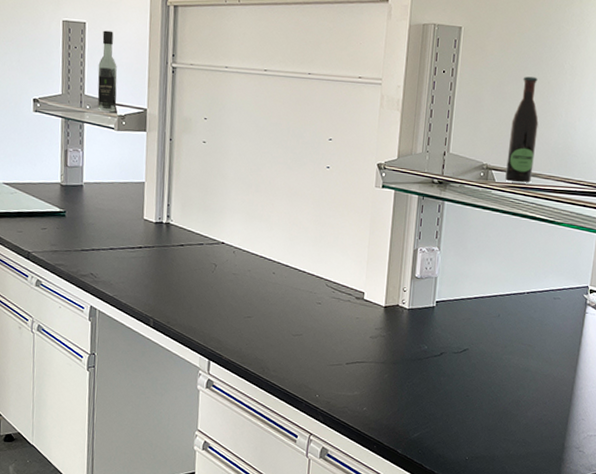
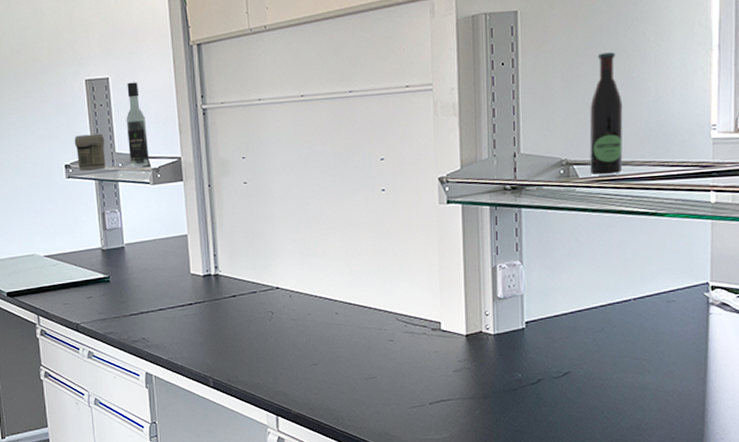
jar: none [45,72,76,109] -> present [74,133,106,171]

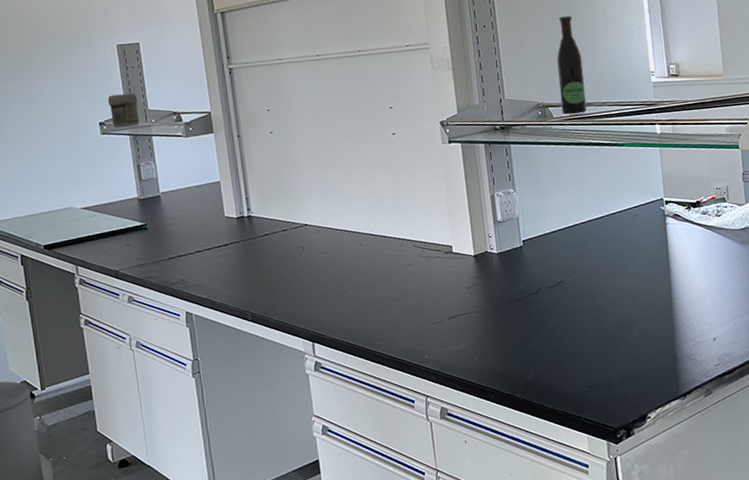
bottle: present [126,82,150,167] -> none [157,46,182,122]

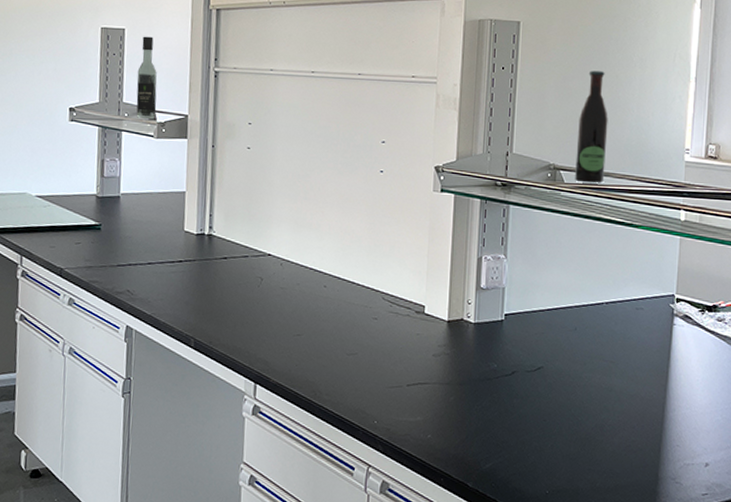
jar: present [107,93,140,128] -> none [82,80,114,117]
bottle: none [157,46,182,122] -> present [136,36,157,119]

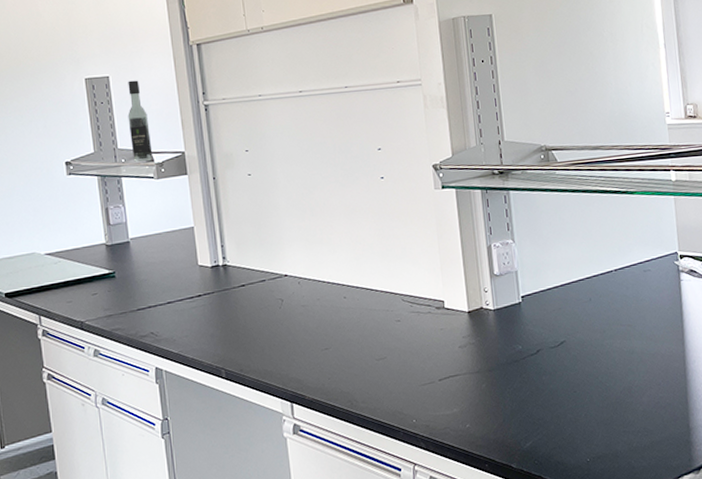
bottle: present [575,70,608,184] -> none [561,50,595,160]

